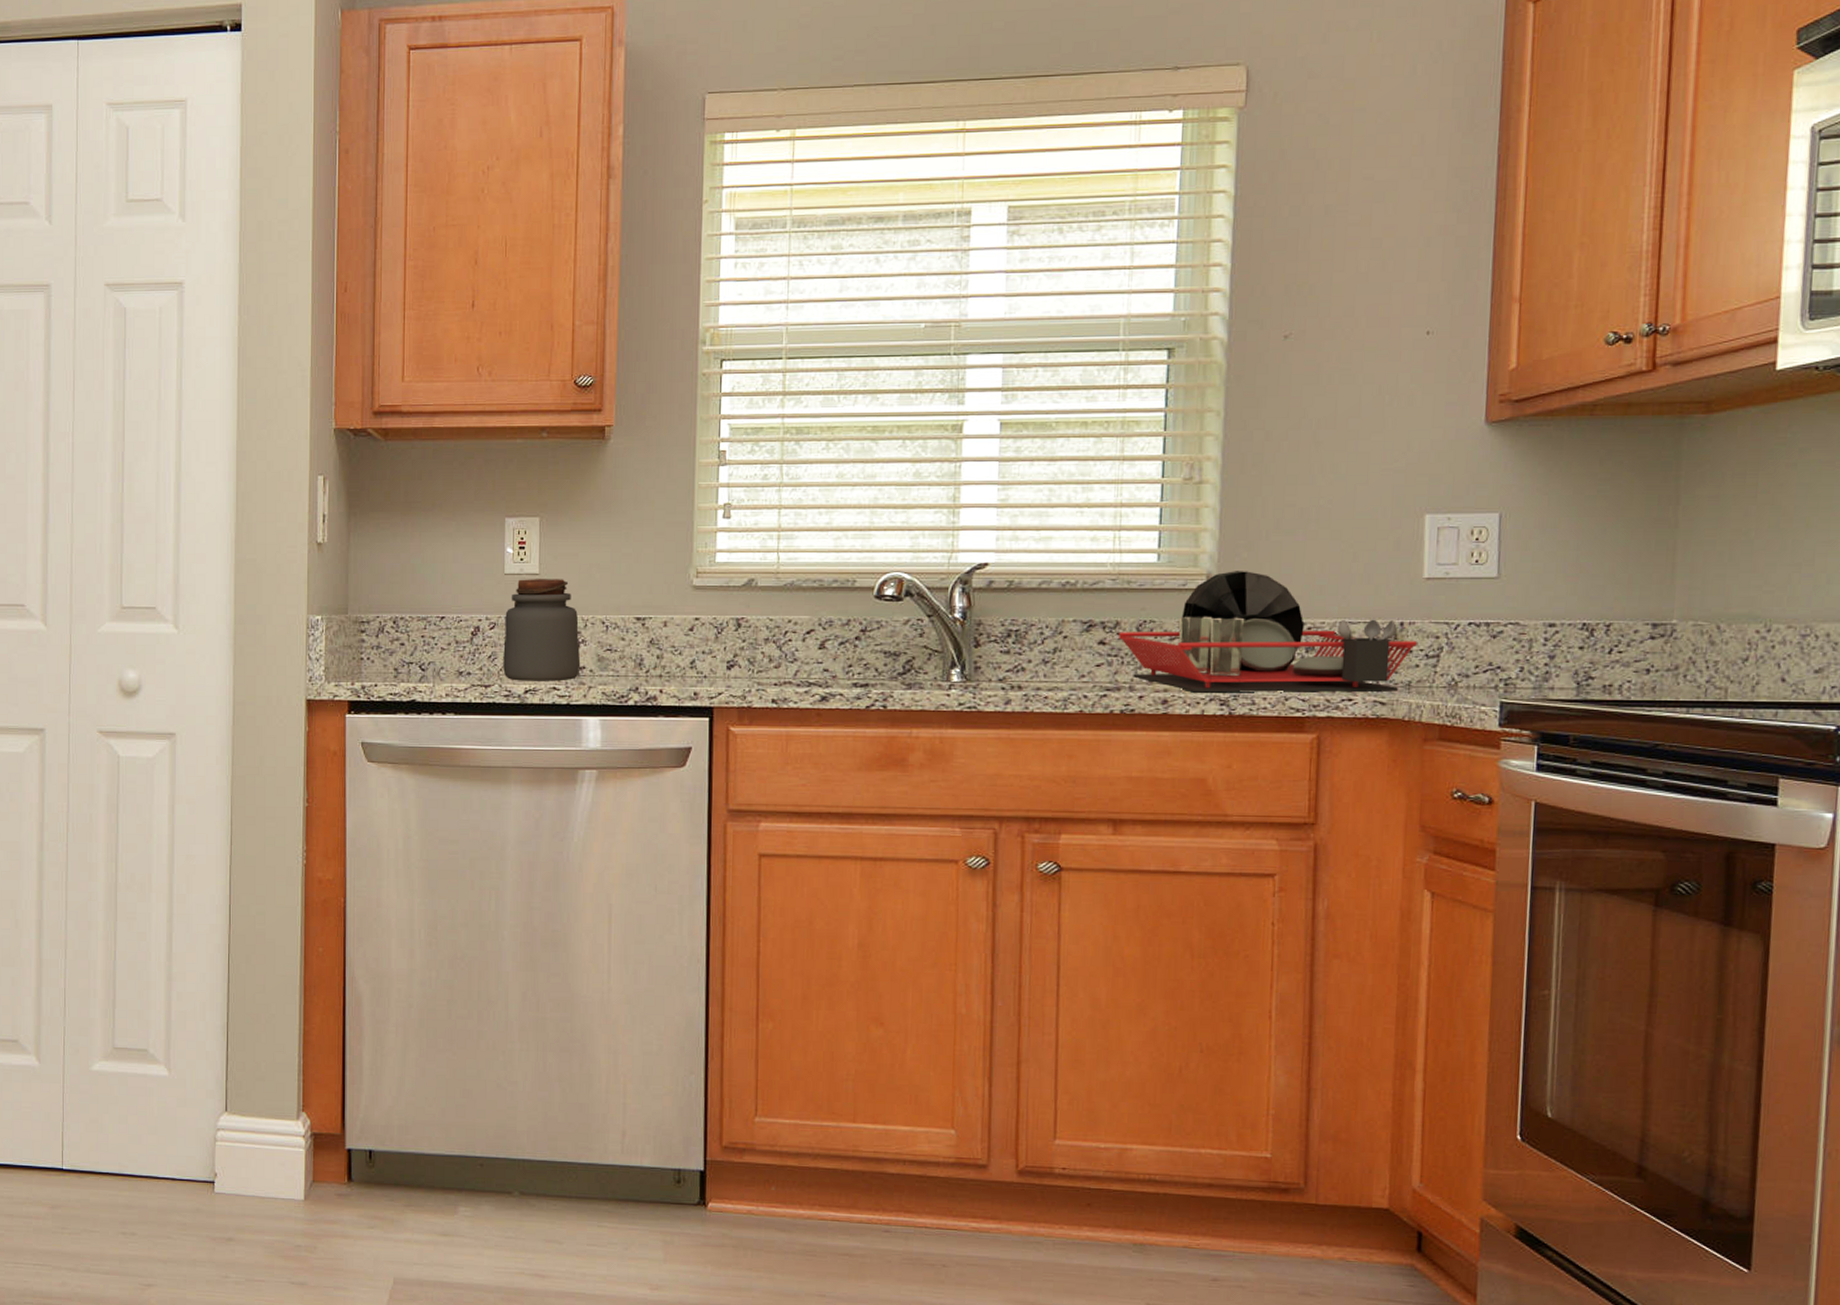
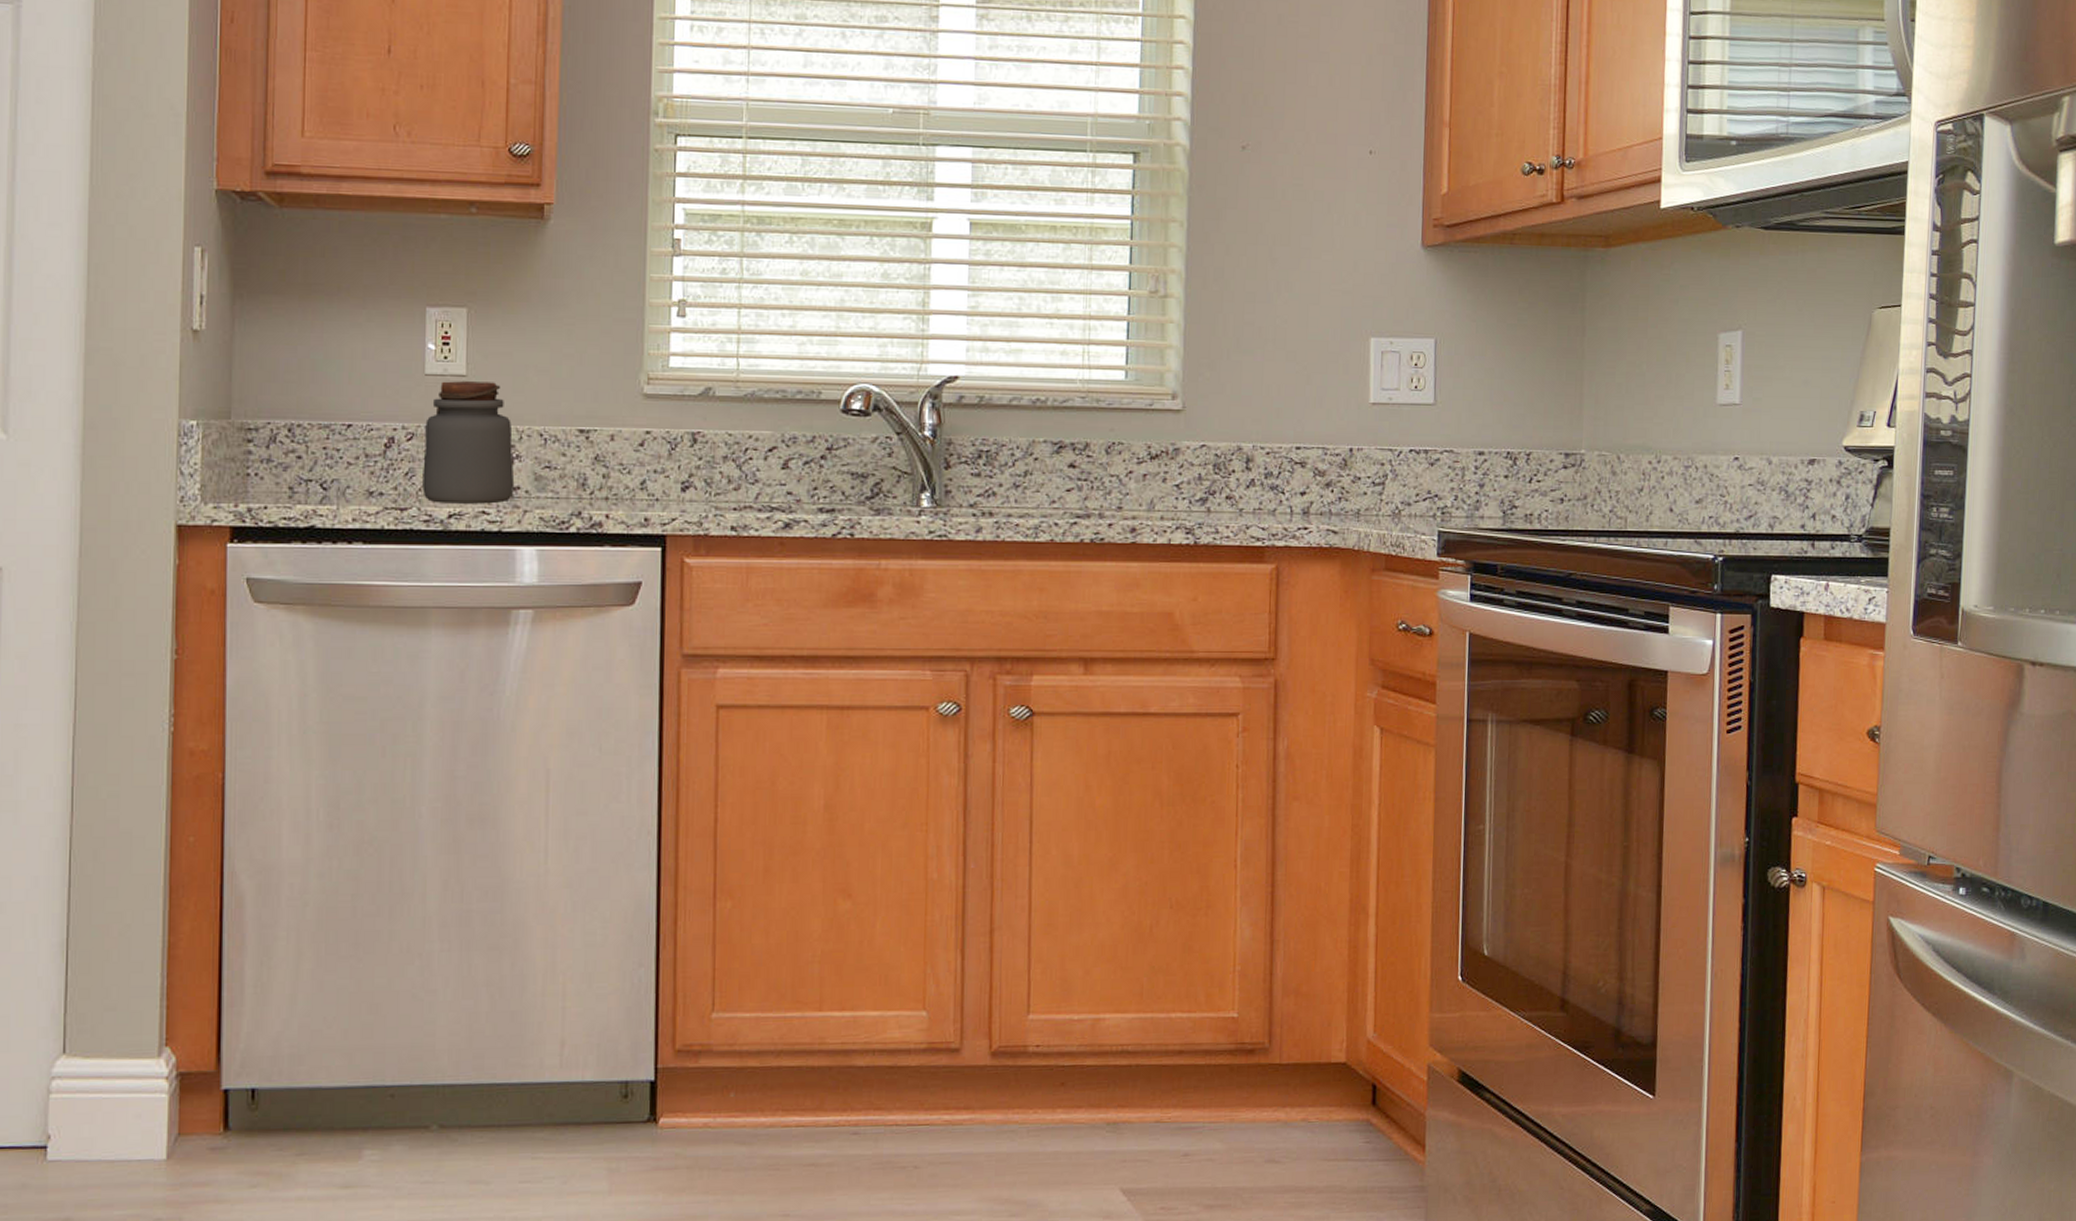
dish rack: present [1119,571,1417,693] -> none [1088,391,1365,521]

